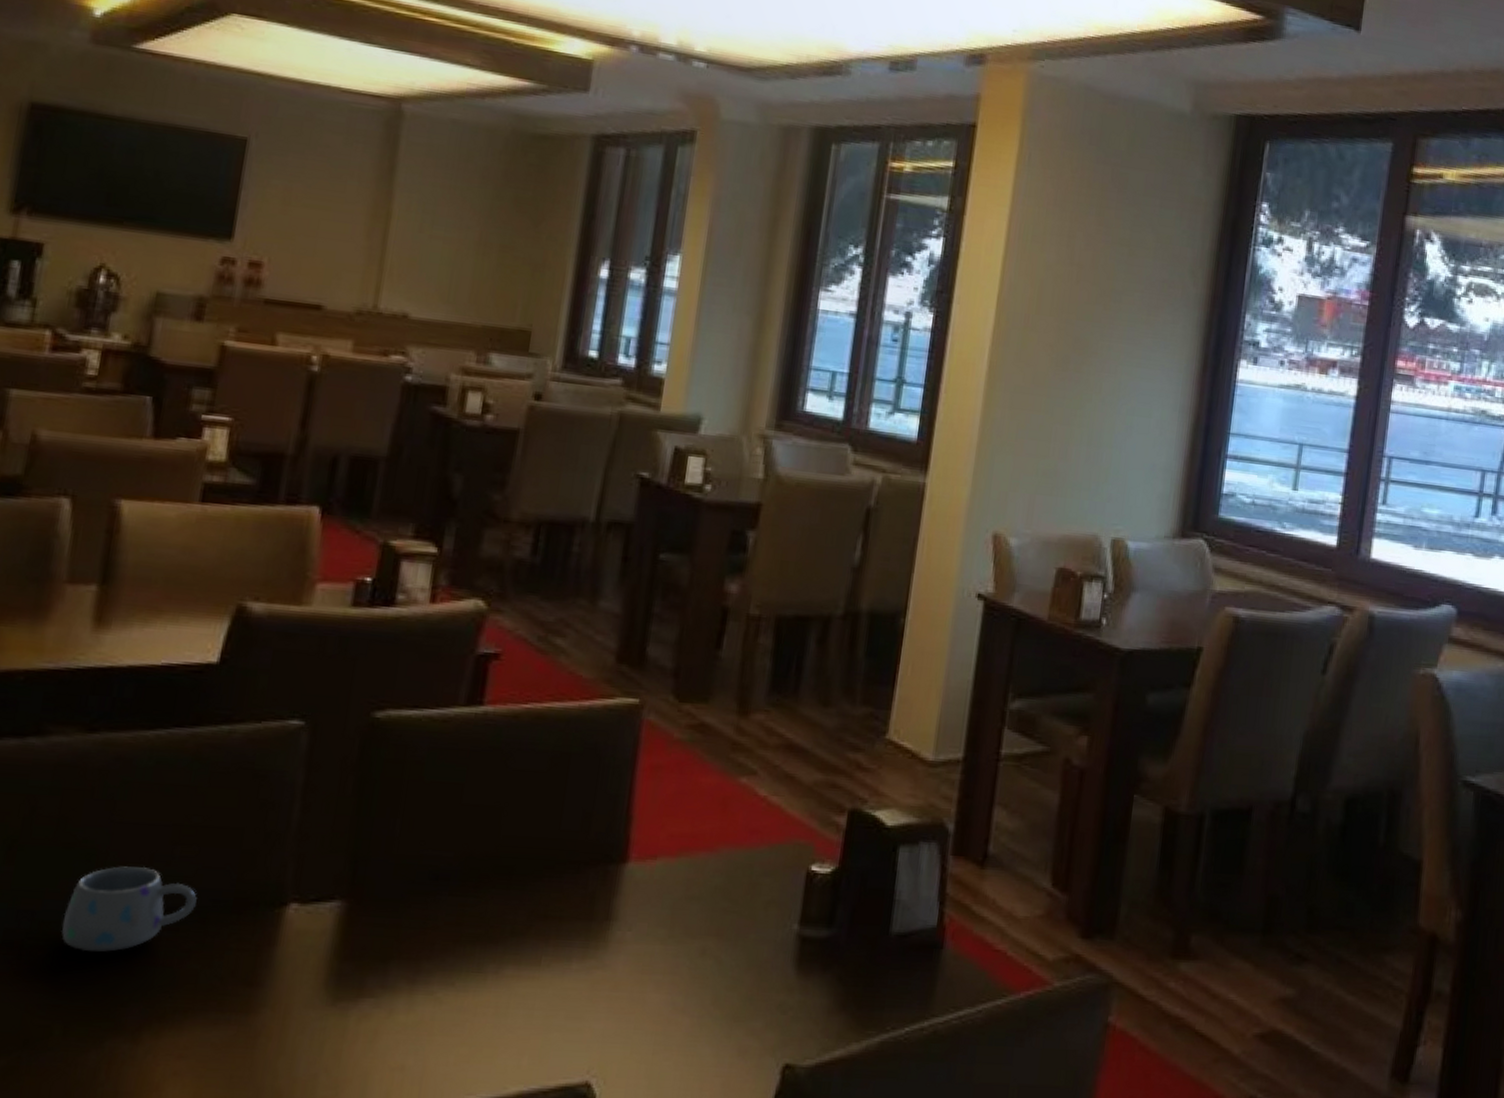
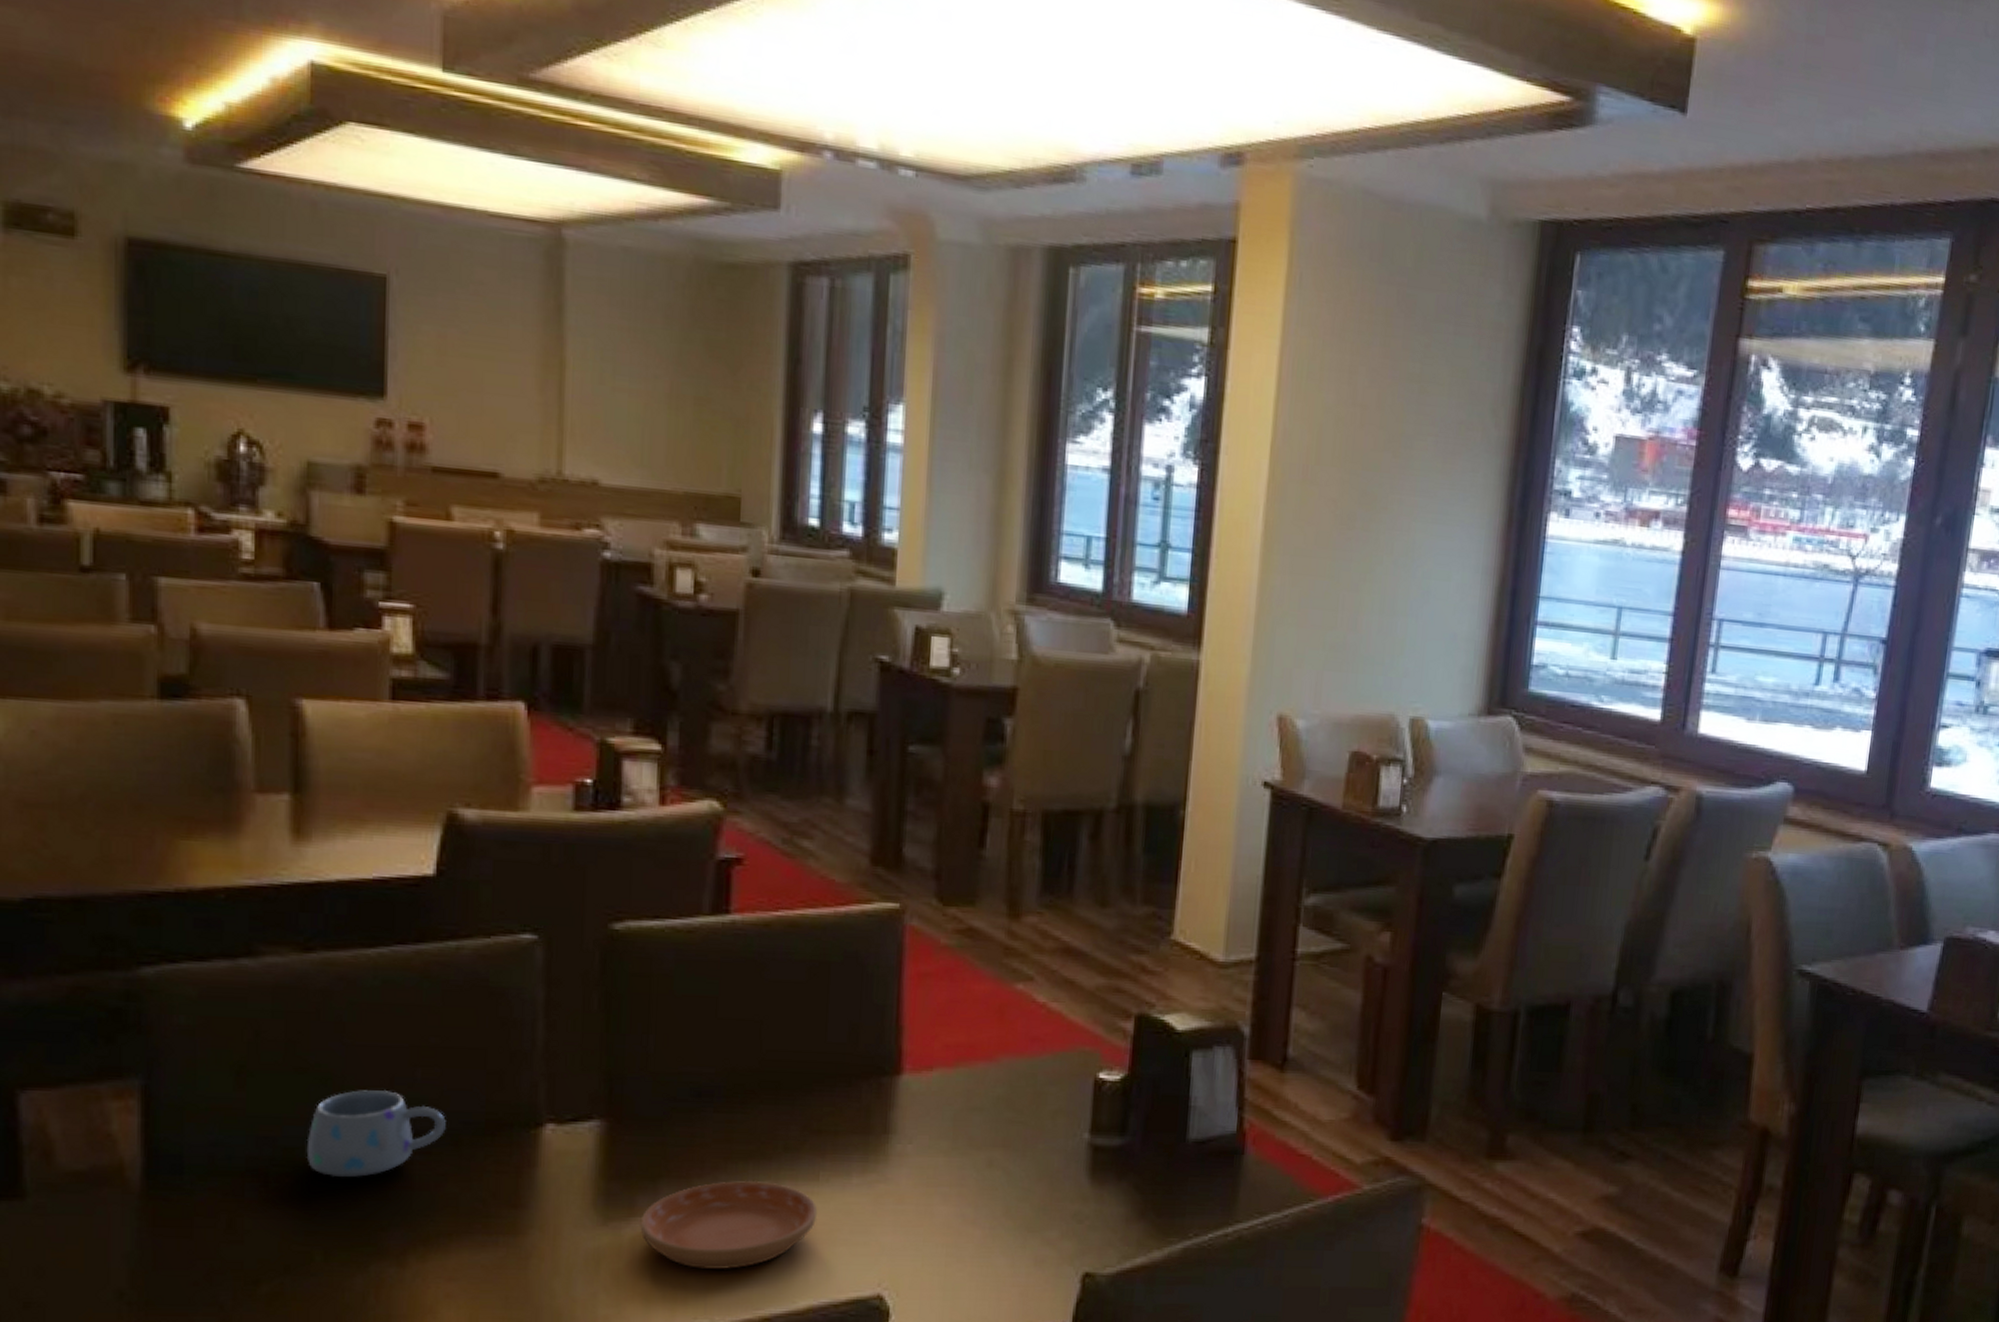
saucer: none [366,963,537,1053] -> present [640,1180,818,1269]

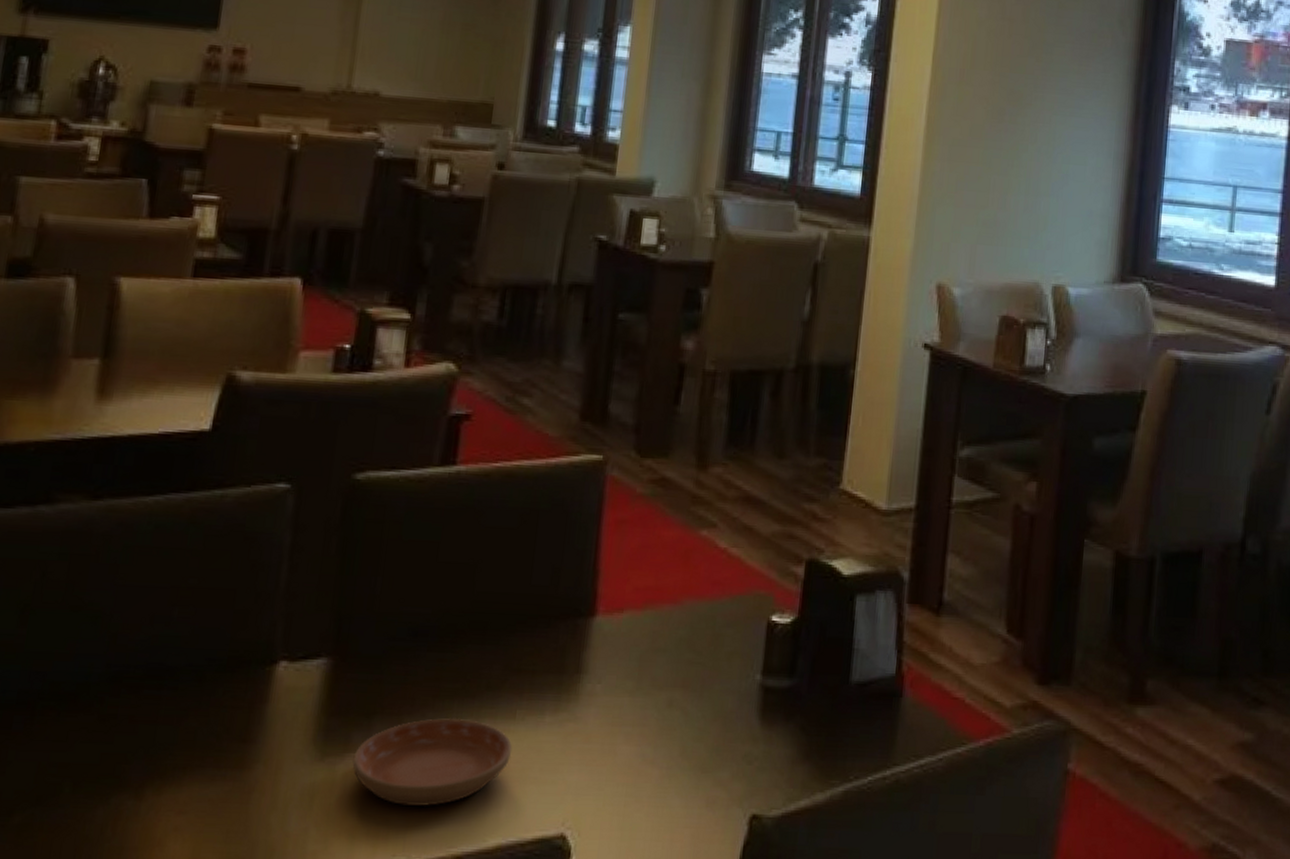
mug: present [306,1090,446,1178] -> none [70,628,194,712]

